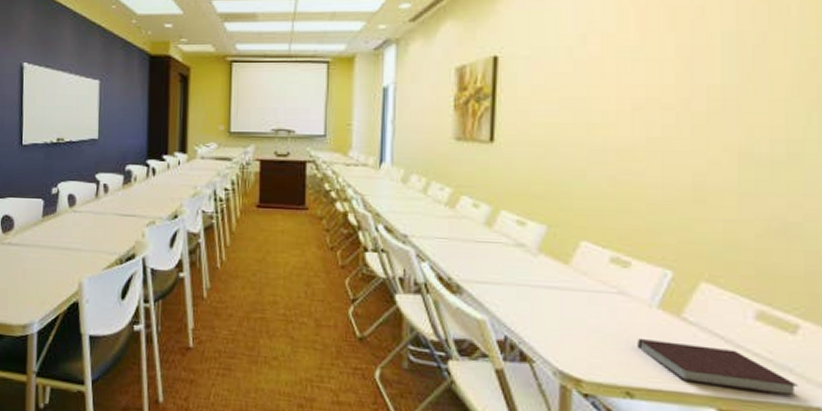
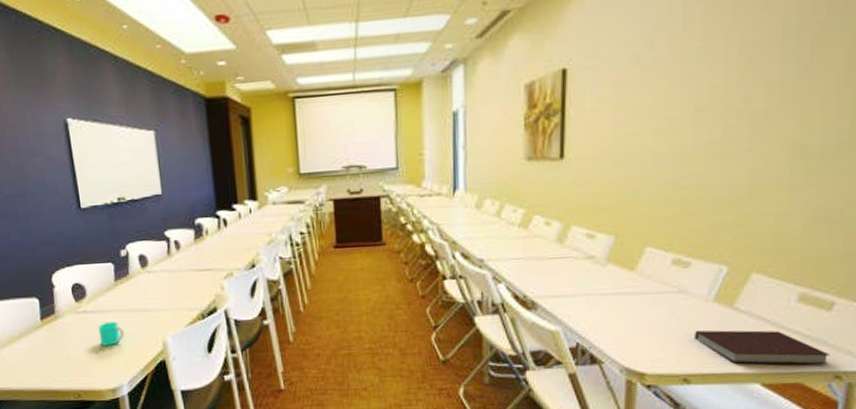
cup: none [19,256,43,281] -> present [98,321,125,346]

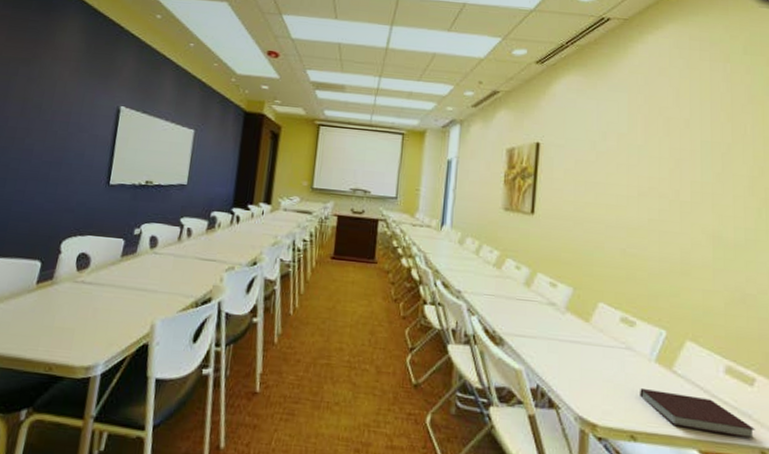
cup: present [98,321,125,346] -> none [88,295,116,321]

